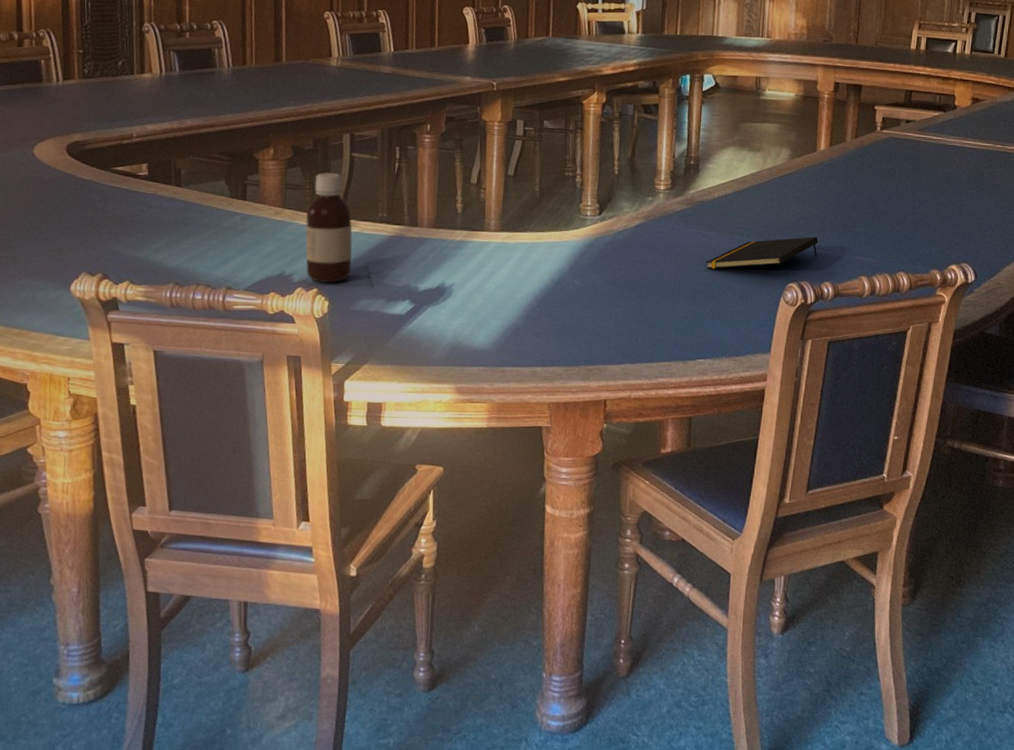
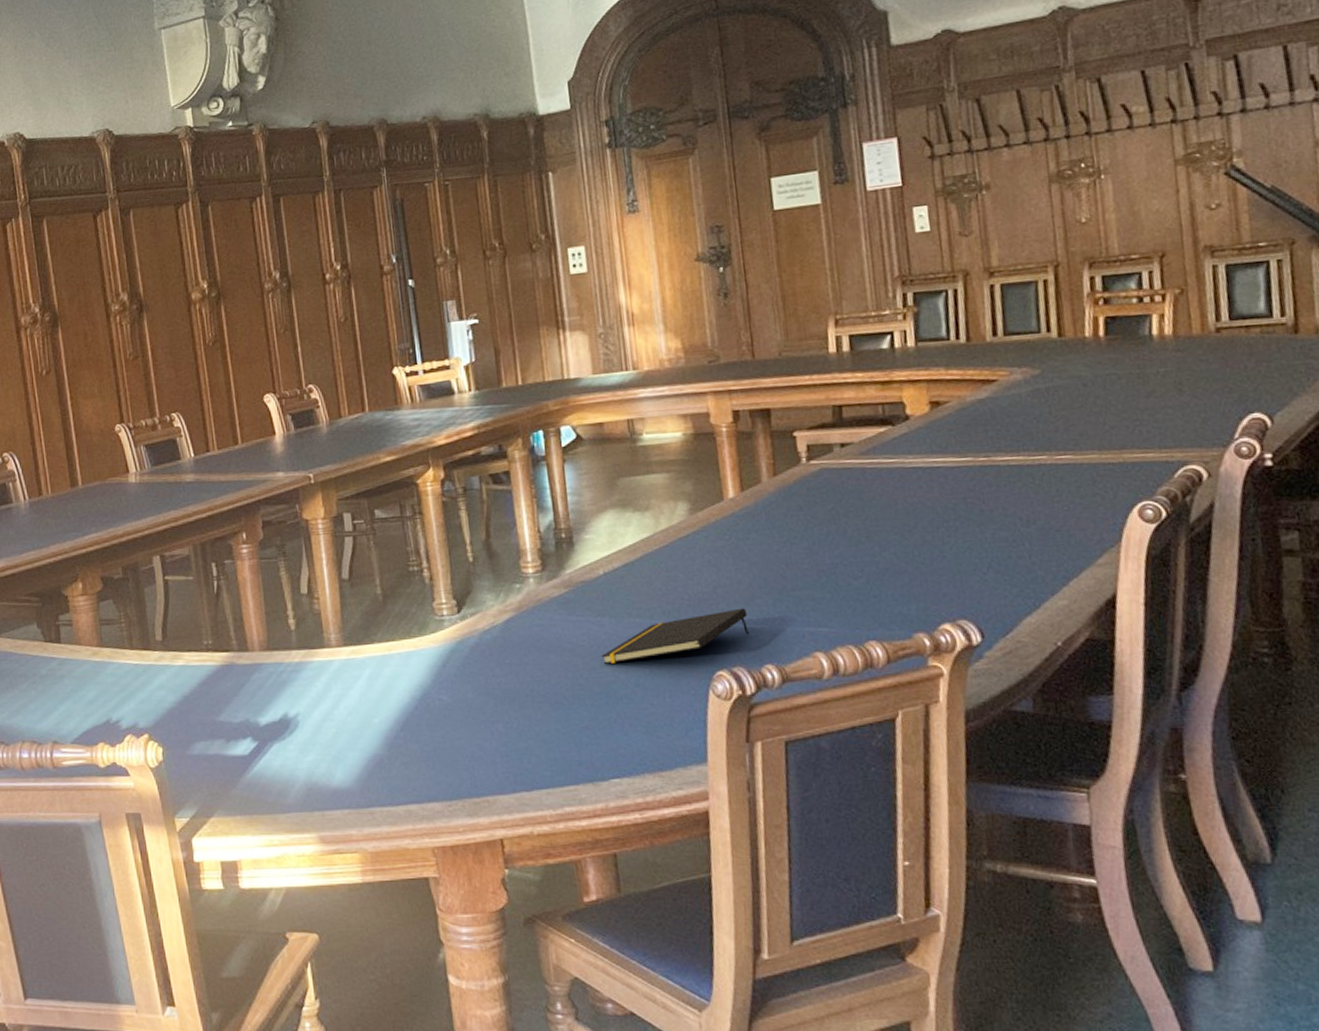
bottle: present [305,172,353,283] -> none [125,601,183,727]

